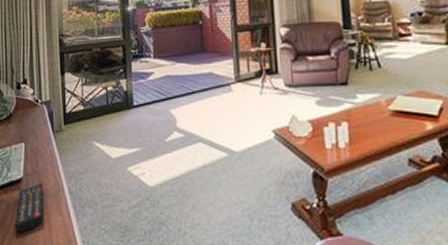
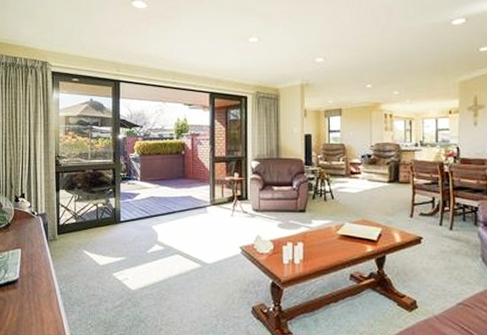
remote control: present [14,183,44,232] -> none [10,284,37,325]

